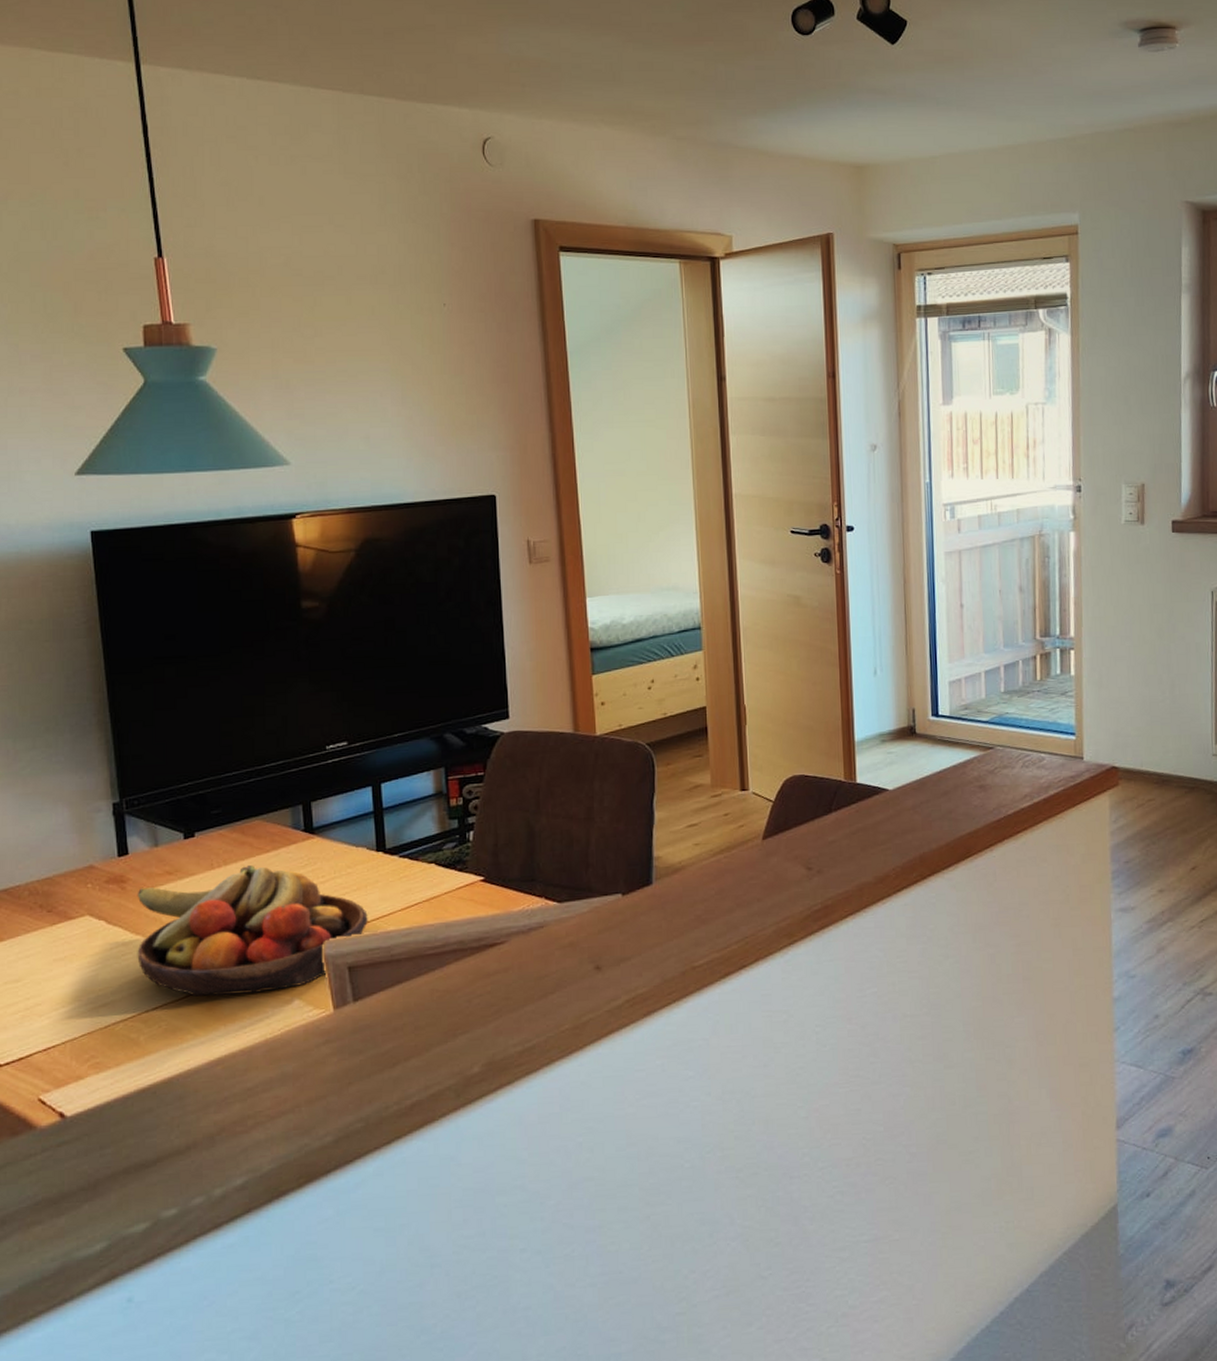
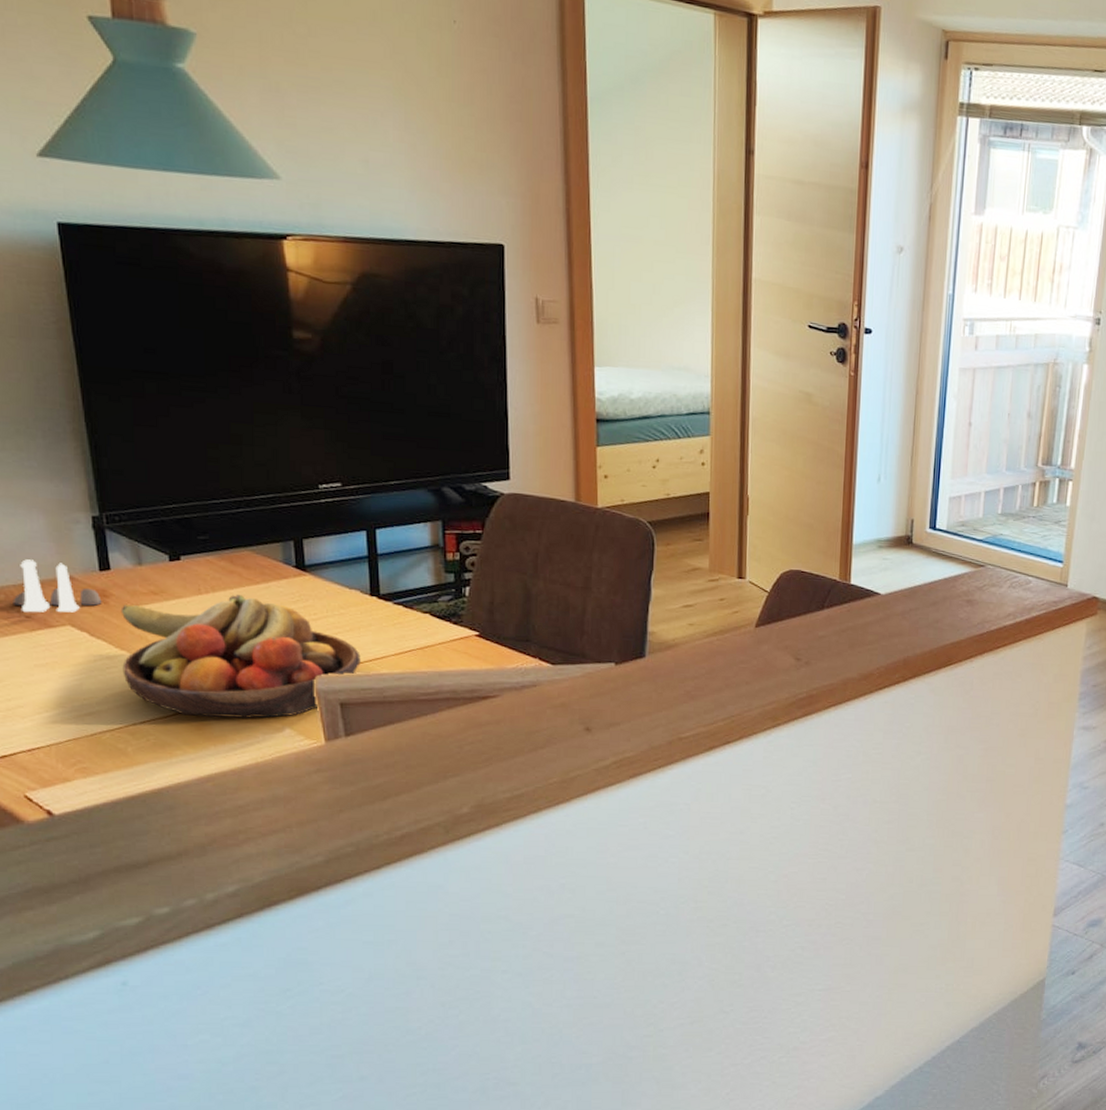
salt and pepper shaker set: none [36,853,120,907] -> present [12,559,102,613]

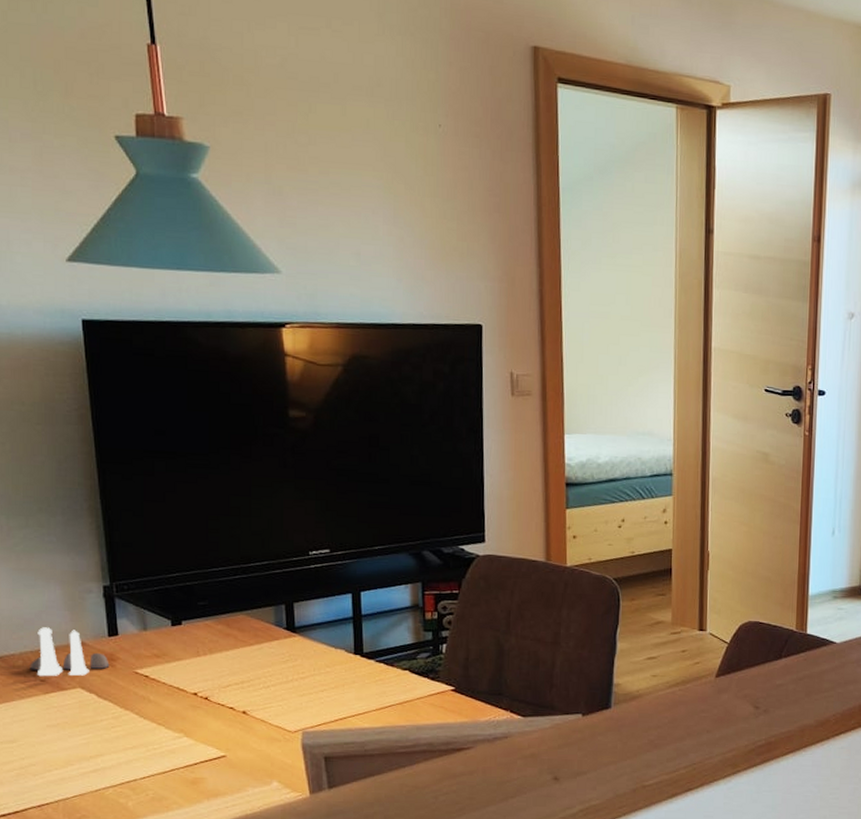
fruit bowl: present [120,594,361,718] -> none [126,655,344,773]

